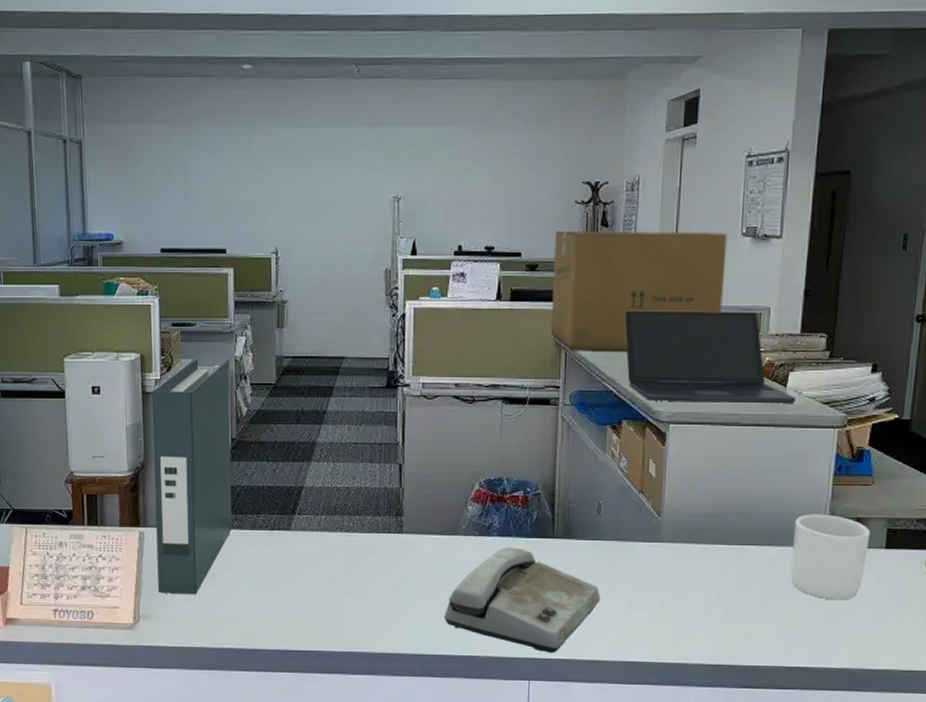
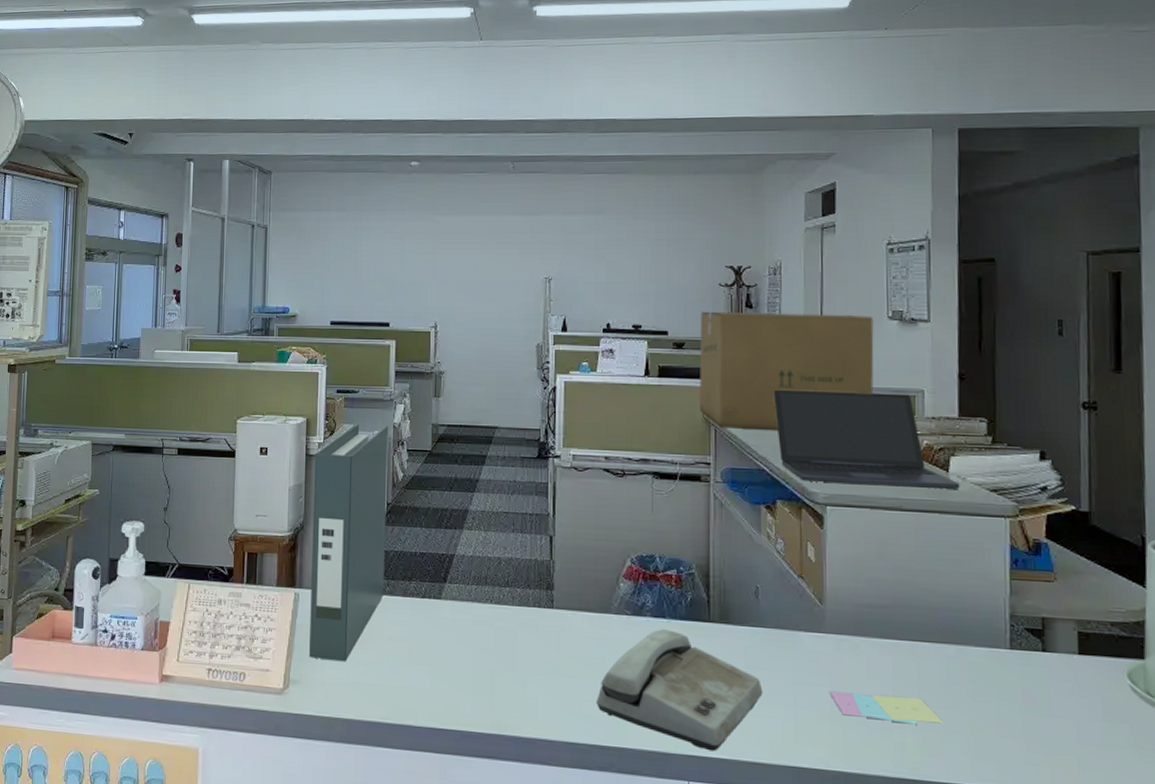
sticky notes: none [661,593,762,618] -> present [829,690,944,725]
mug: present [790,514,871,601] -> none [971,610,1060,712]

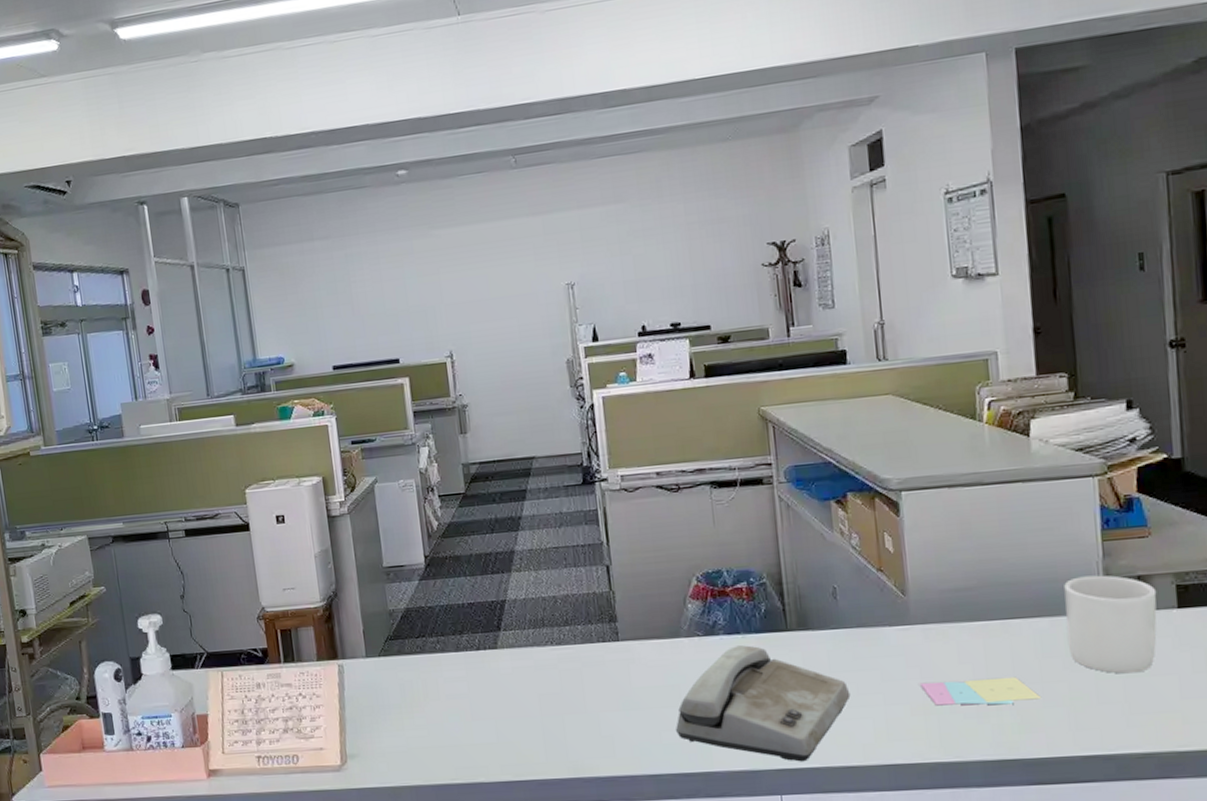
binder: present [309,424,389,662] -> none [337,472,435,729]
box: present [700,311,874,430] -> none [745,277,943,424]
laptop: present [773,389,960,489] -> none [832,358,1043,468]
mug: none [971,610,1060,712] -> present [1064,575,1158,674]

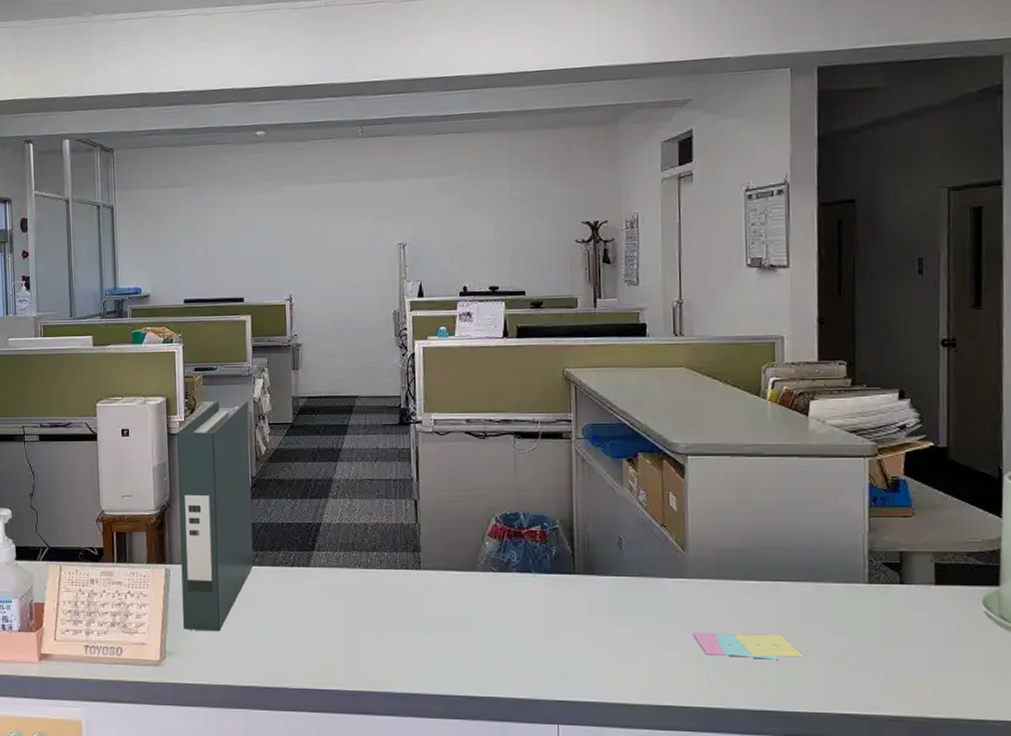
binder: none [337,472,435,729] -> present [176,400,253,632]
telephone: present [676,644,851,762] -> none [466,582,628,696]
mug: present [1064,575,1158,674] -> none [830,548,917,641]

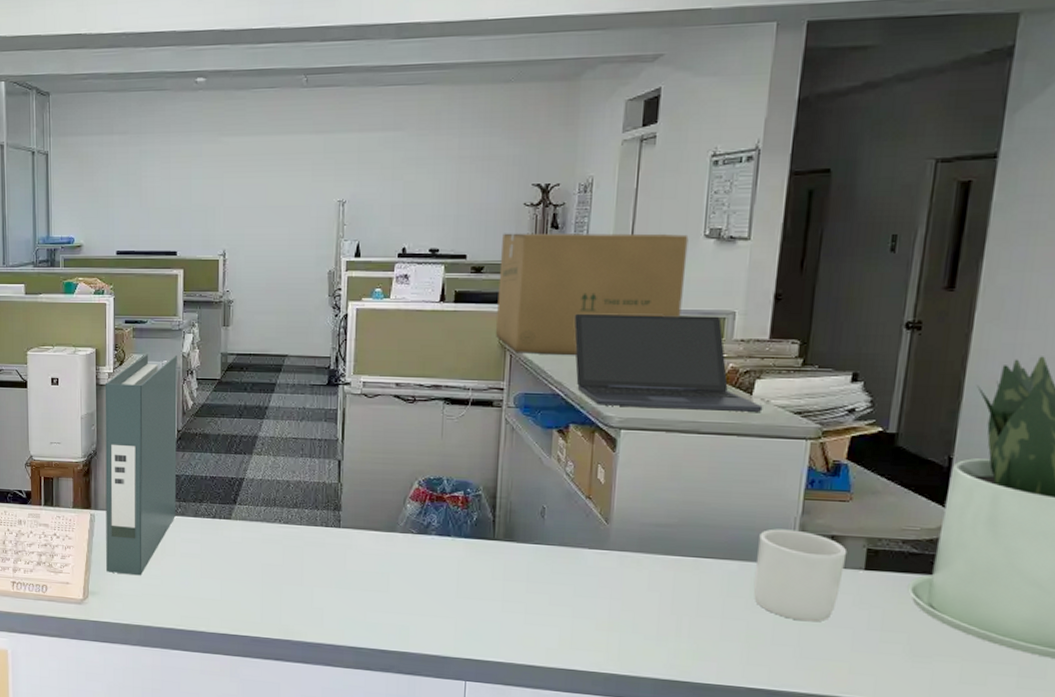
box: none [557,264,733,385] -> present [496,233,689,355]
laptop: none [632,341,820,433] -> present [573,313,763,412]
sticky notes: present [692,632,804,660] -> none [607,602,720,633]
mug: none [830,548,917,641] -> present [753,528,848,622]

